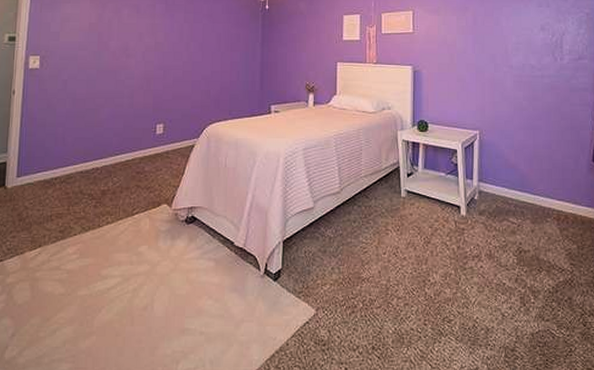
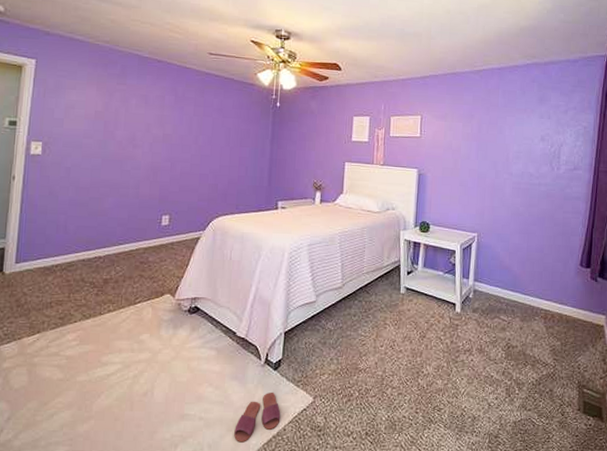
slippers: none [236,305,283,358] -> present [234,393,281,443]

